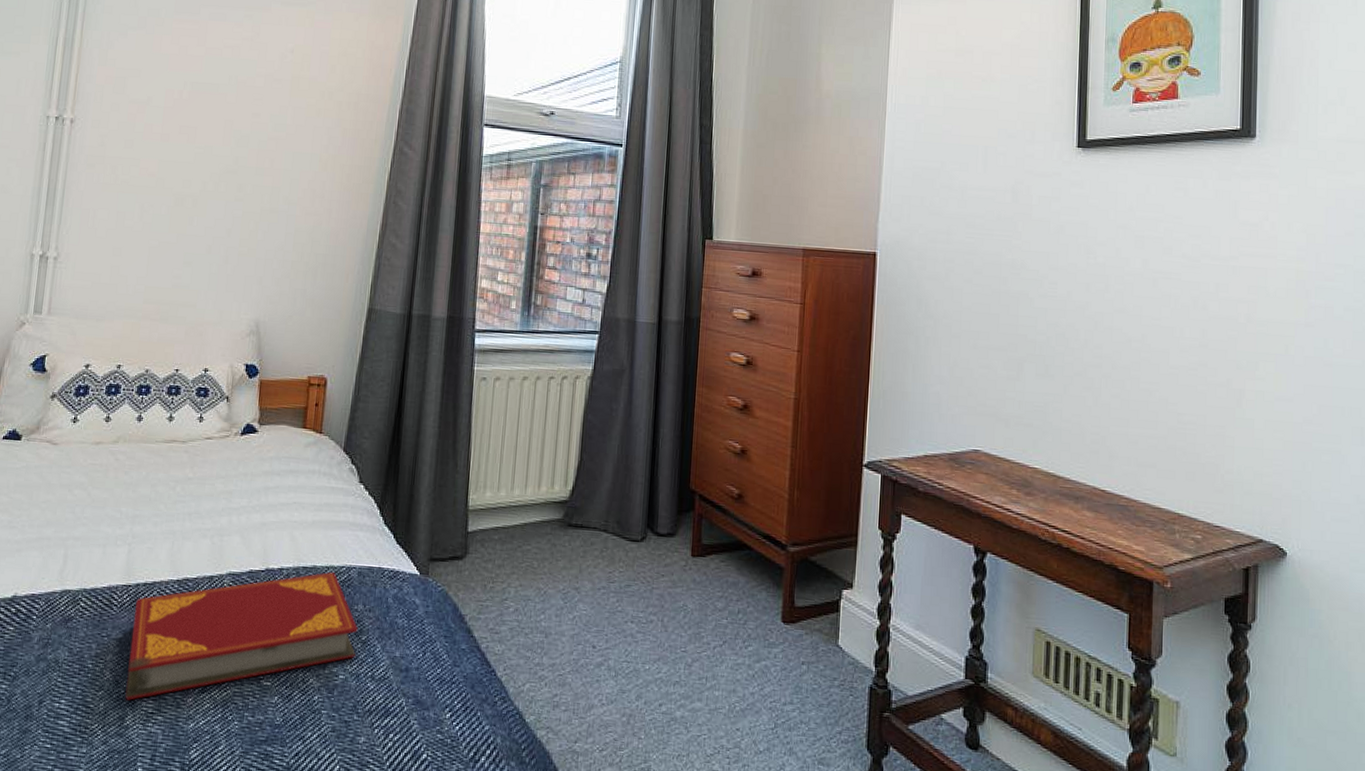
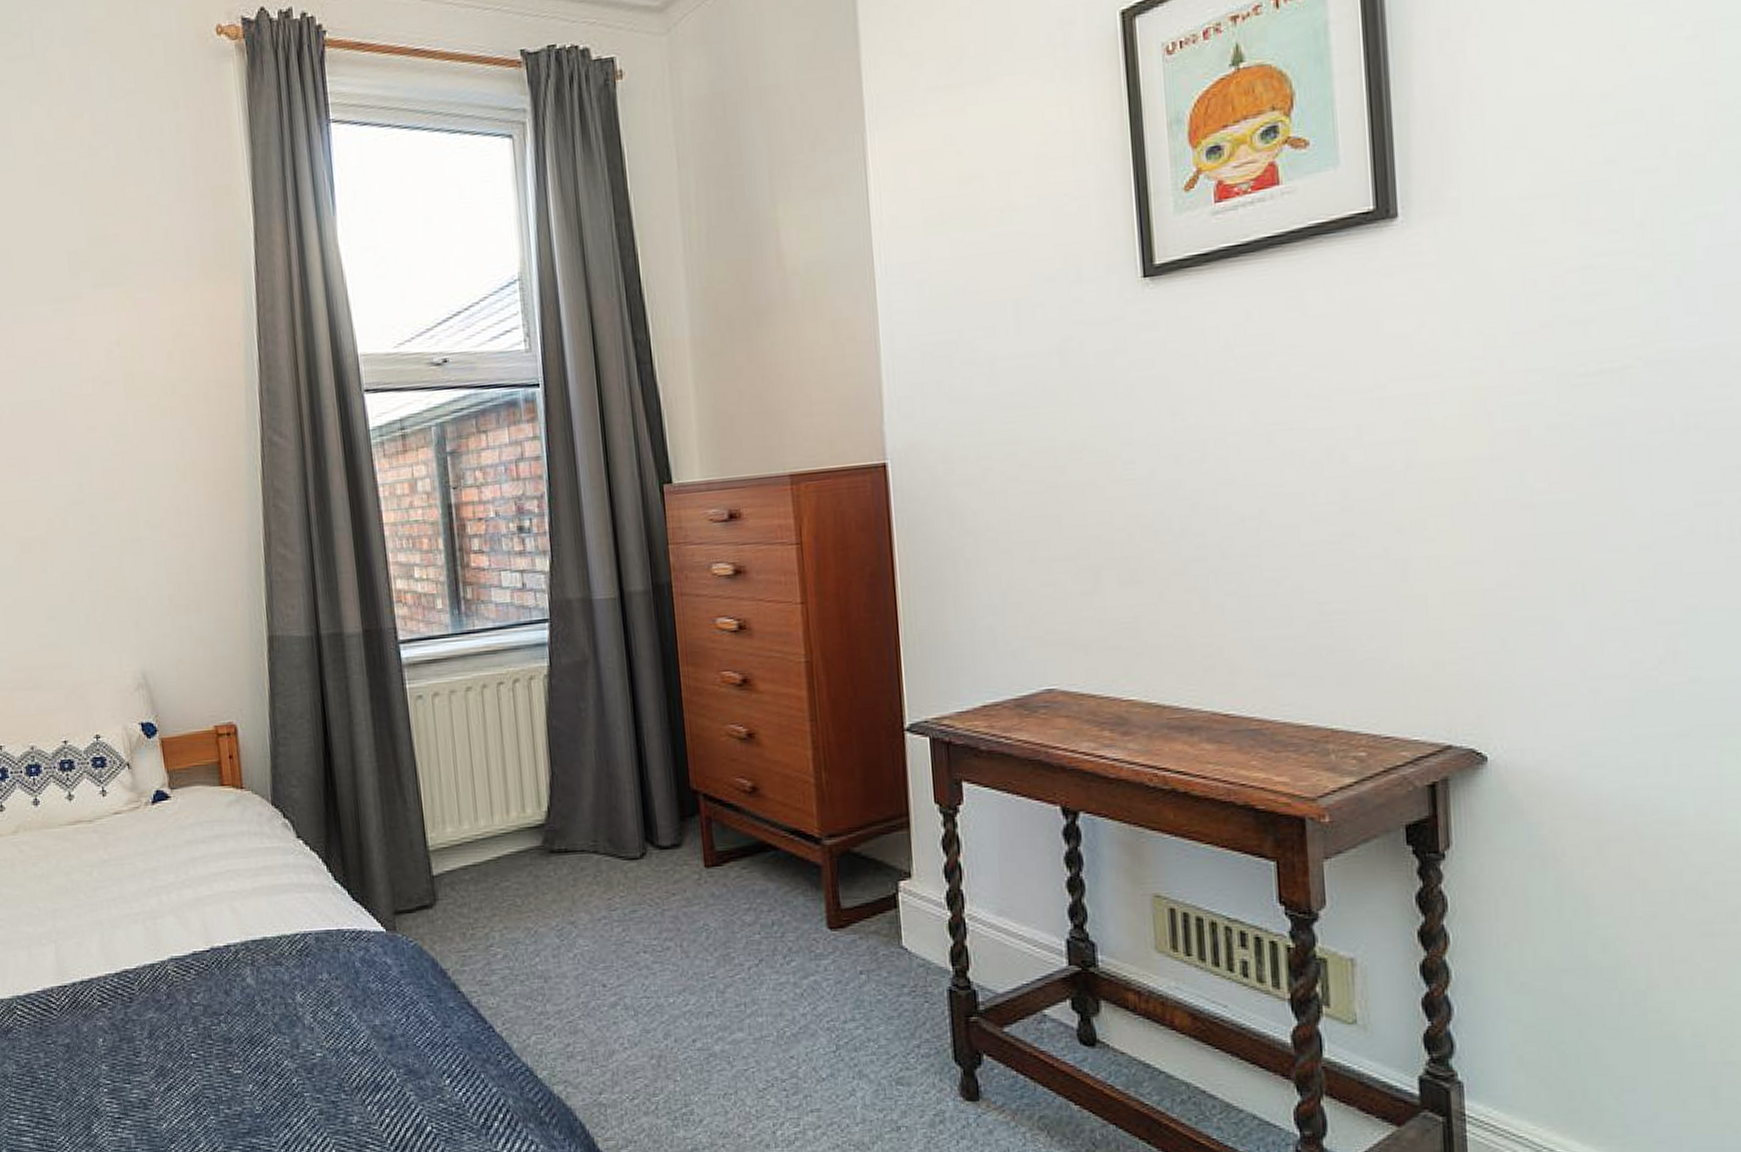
hardback book: present [125,571,359,700] -> none [76,941,330,1108]

